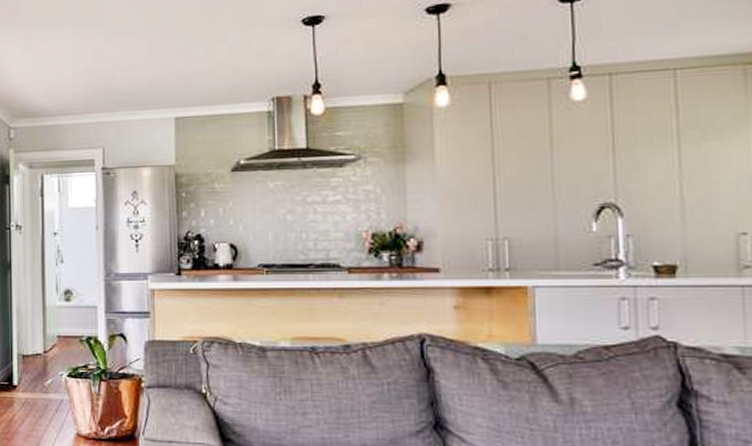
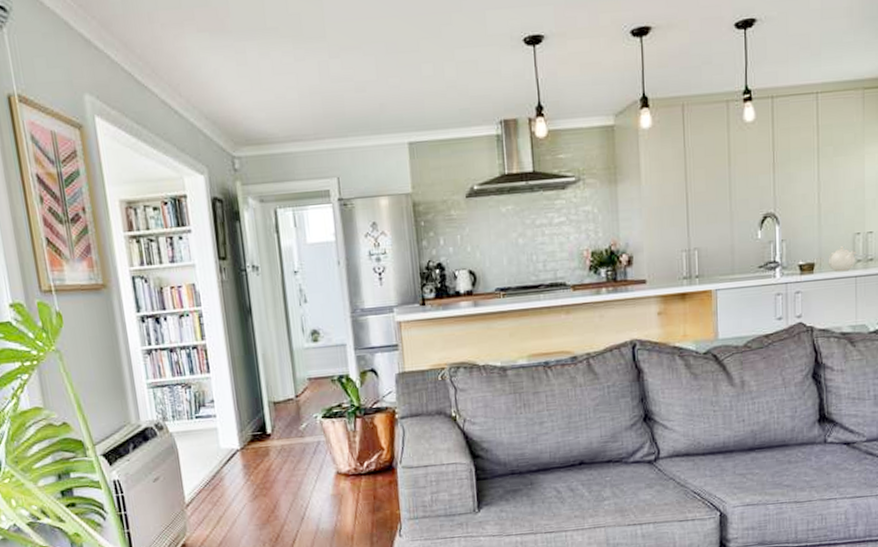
teapot: none [697,246,742,279] -> present [828,245,856,273]

